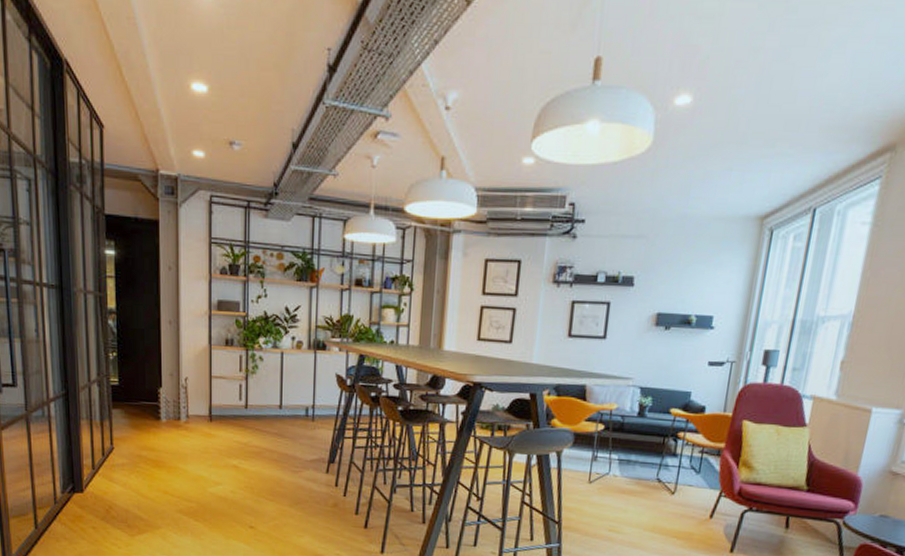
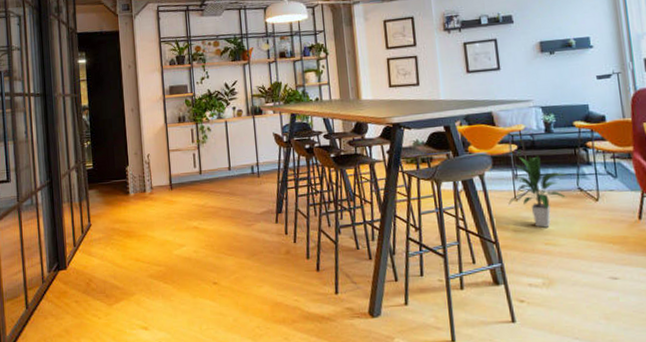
indoor plant: none [581,438,650,514] -> present [508,155,567,228]

